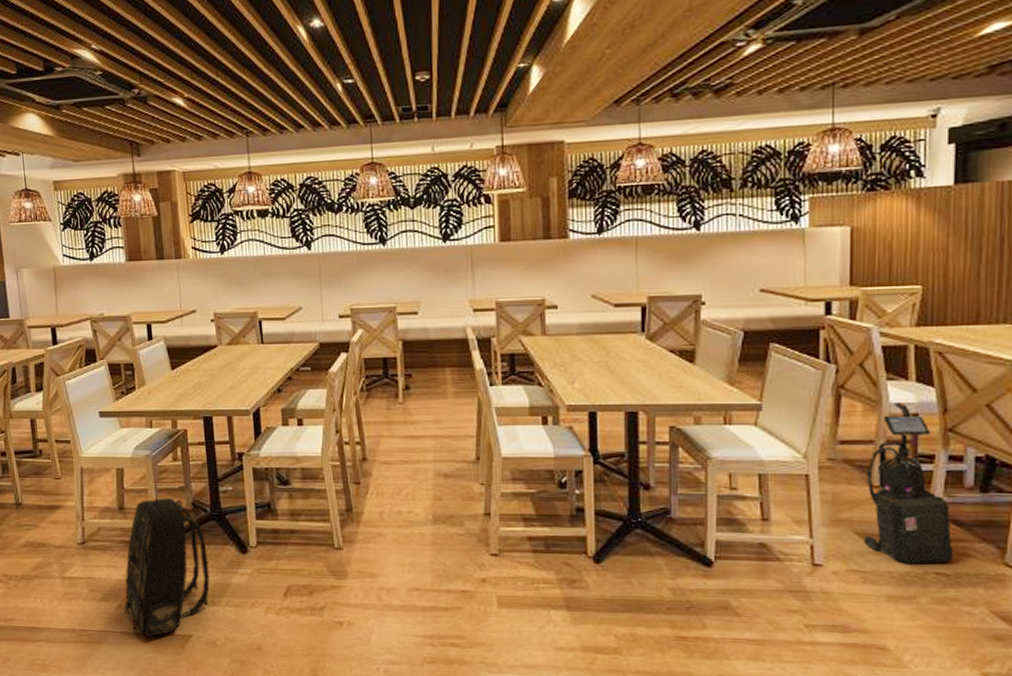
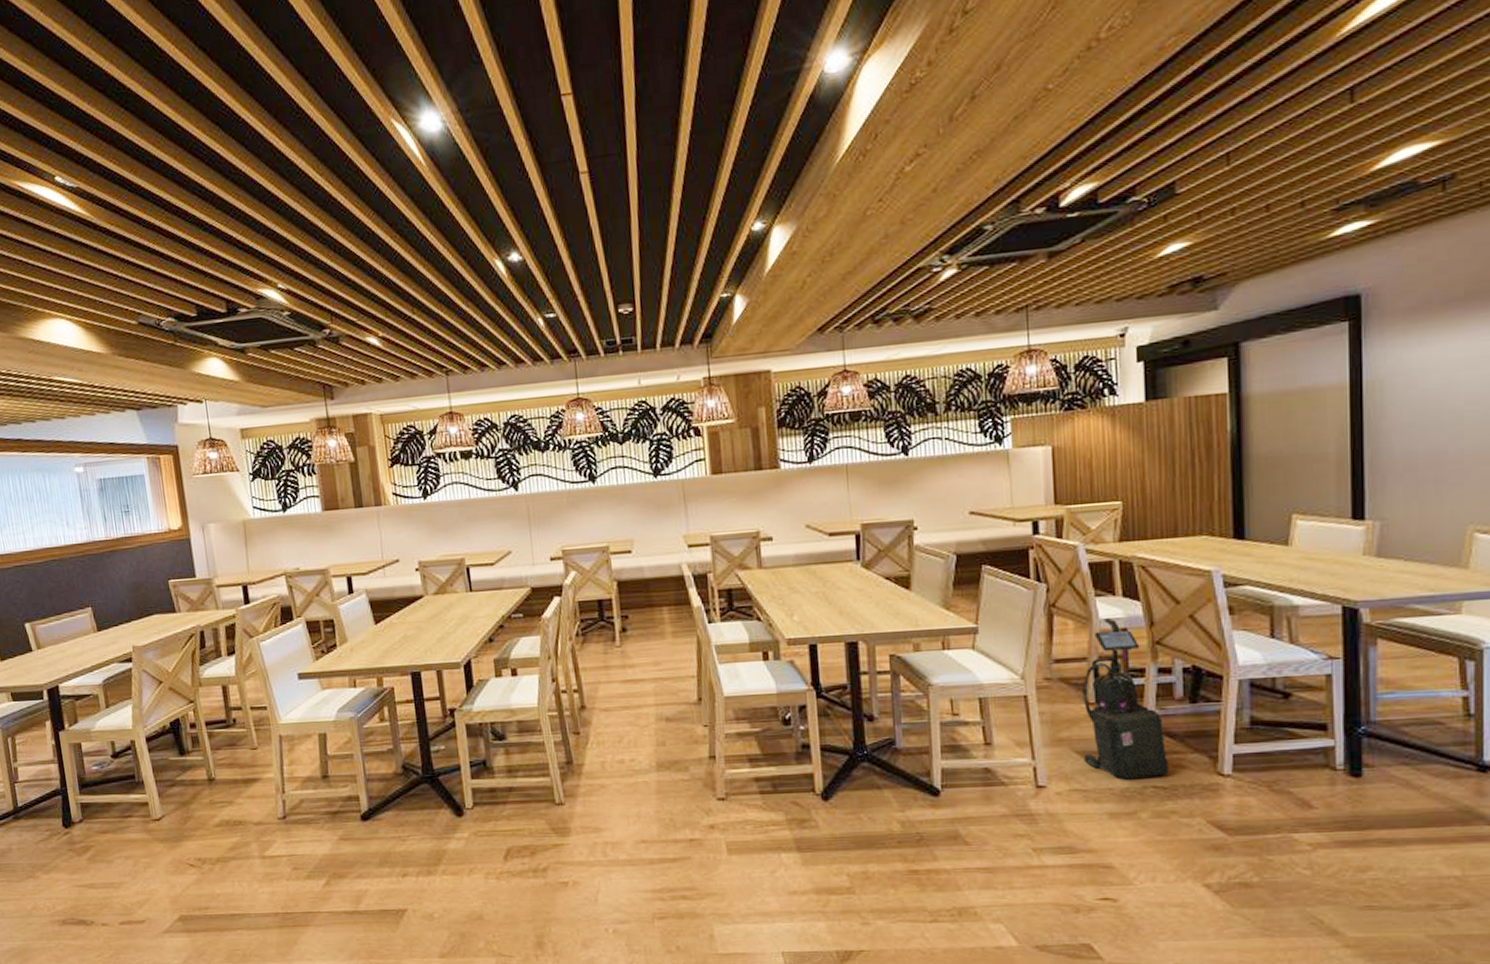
backpack: present [124,498,210,638] -> none [332,762,425,916]

